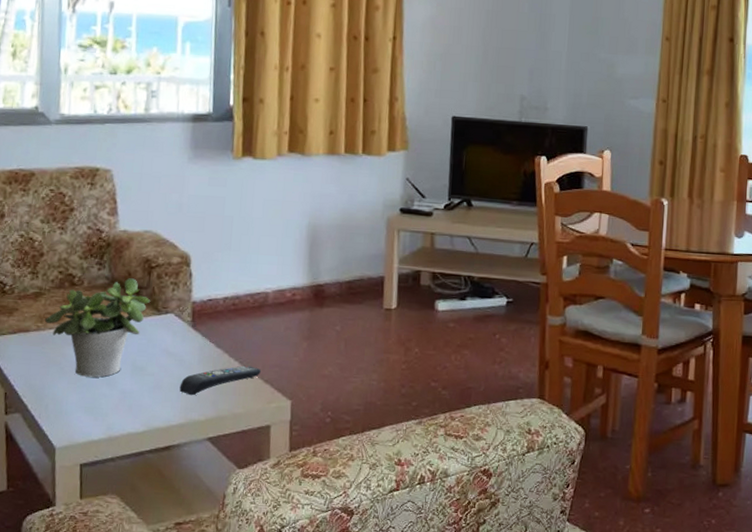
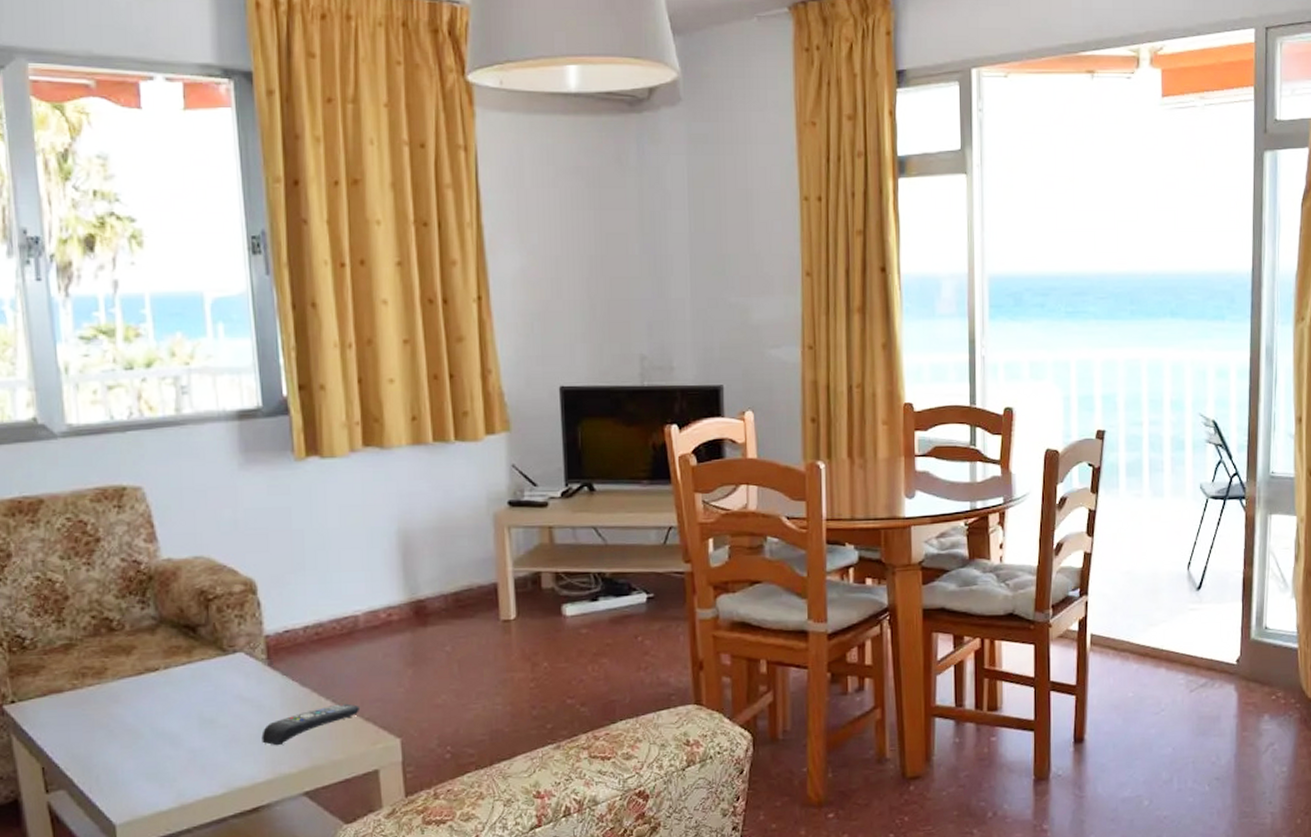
potted plant: present [44,278,151,378] -> none [80,615,213,738]

